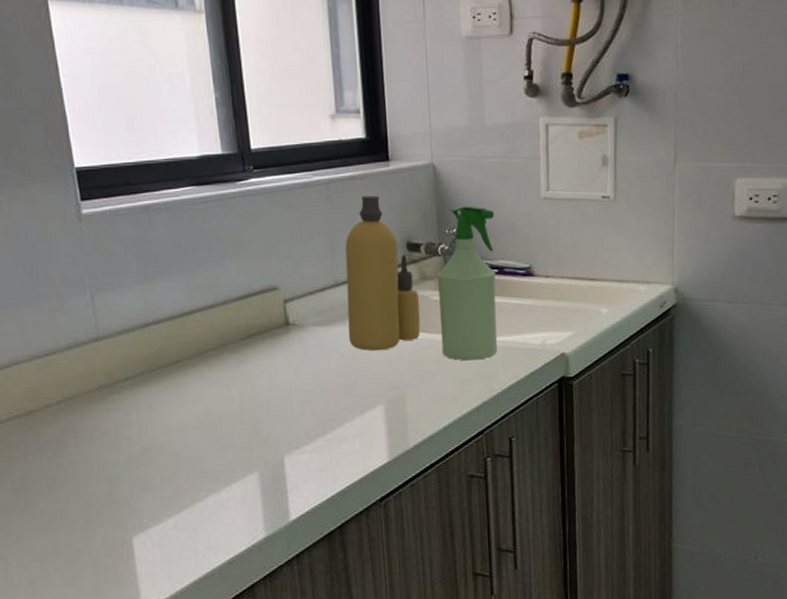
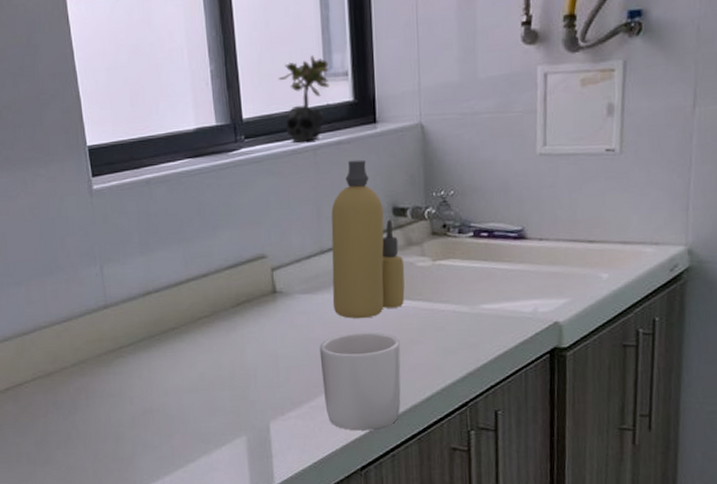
succulent plant: none [288,91,342,176] -> present [278,55,330,143]
mug: none [335,363,419,462] -> present [319,332,401,431]
spray bottle: present [436,206,498,361] -> none [422,166,486,329]

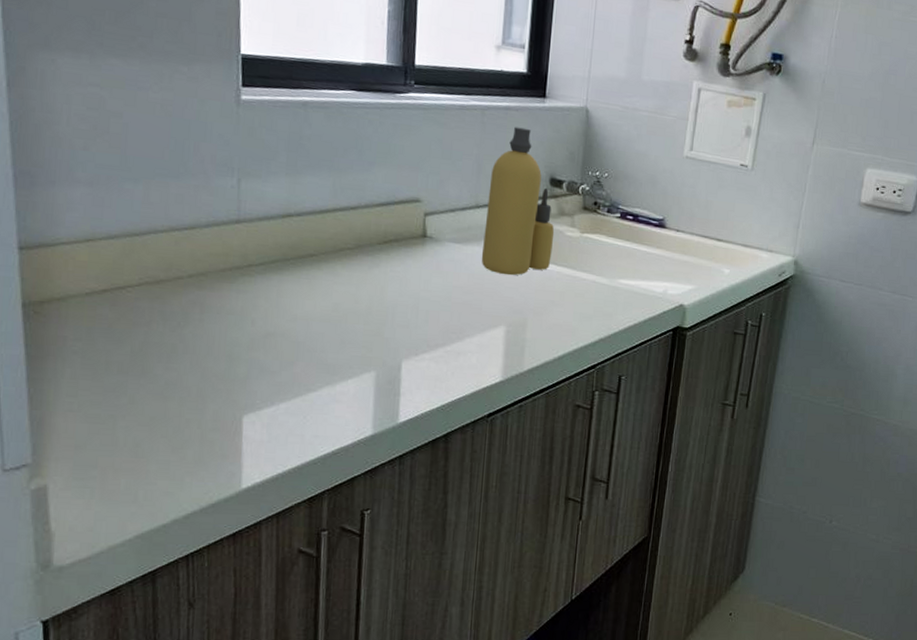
succulent plant: present [278,55,330,143] -> none [456,21,508,101]
mug: present [319,332,401,431] -> none [460,286,542,381]

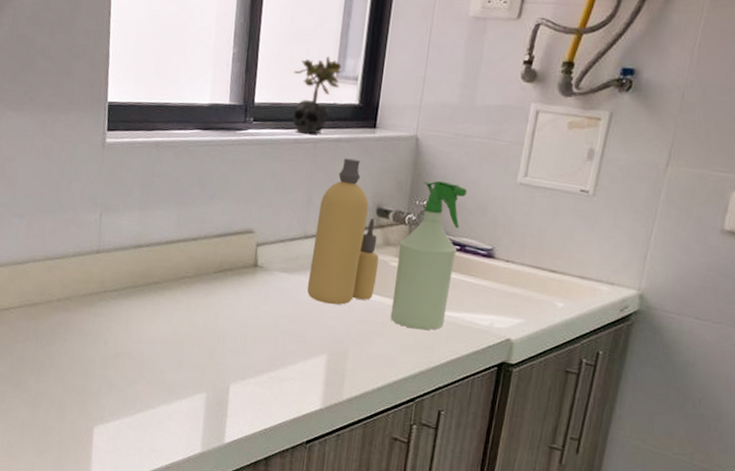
succulent plant: none [456,21,508,101] -> present [292,56,342,134]
spray bottle: none [568,152,638,299] -> present [390,180,468,330]

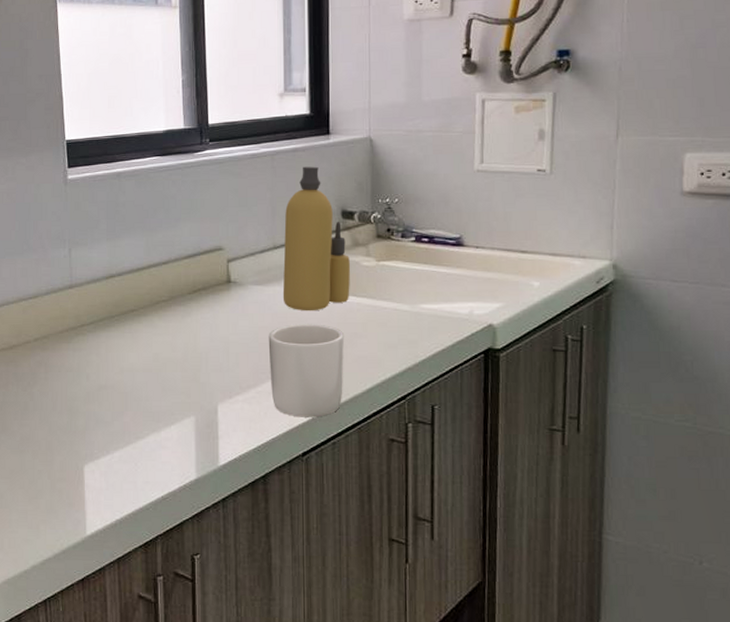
mug: none [283,315,363,409] -> present [268,324,345,417]
succulent plant: present [292,56,342,134] -> none [242,72,289,148]
spray bottle: present [390,180,468,330] -> none [368,177,428,326]

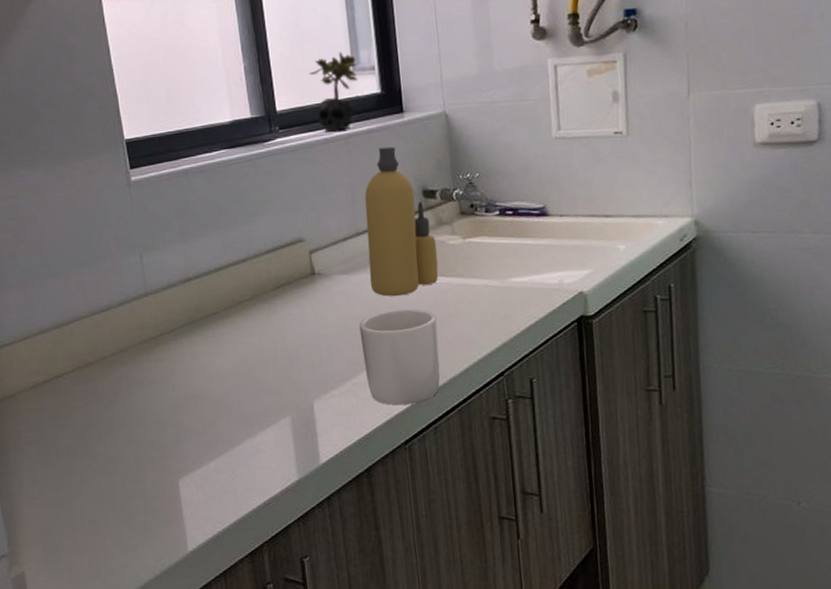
succulent plant: none [242,72,289,148] -> present [309,52,358,132]

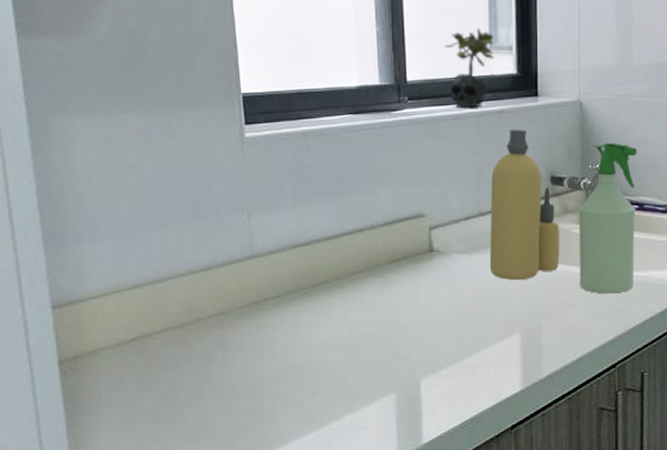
mug: present [359,308,441,406] -> none [474,293,554,390]
spray bottle: none [452,150,515,303] -> present [578,142,638,294]

